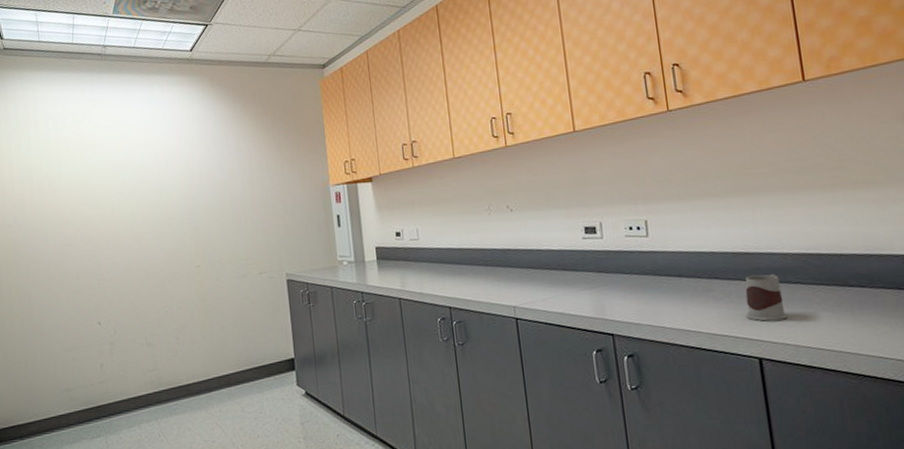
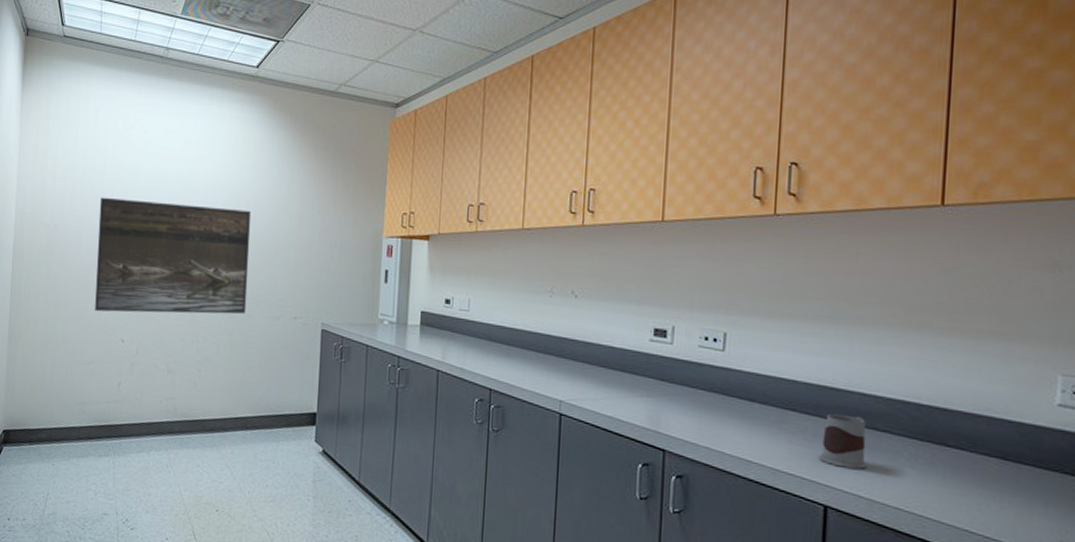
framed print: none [59,181,214,300] -> present [95,197,252,314]

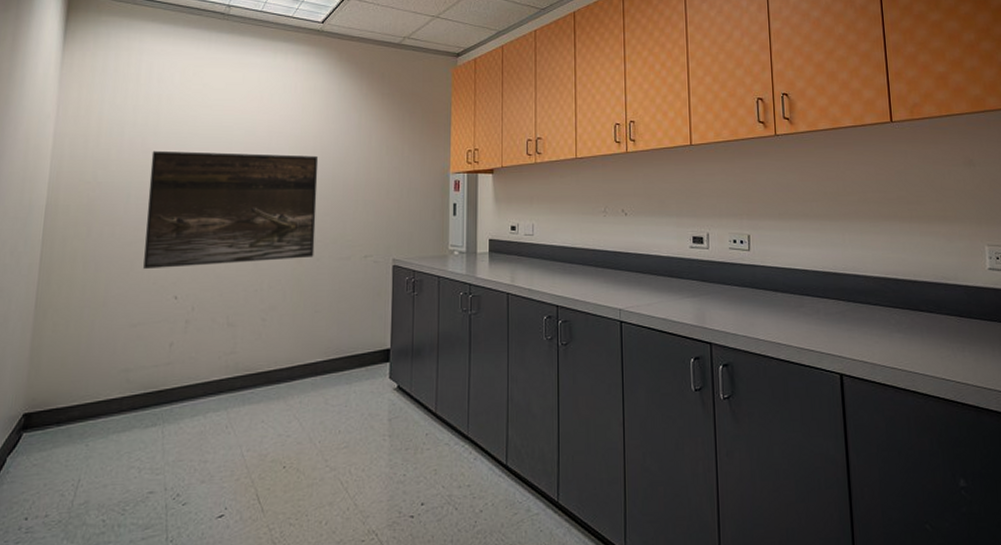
mug: present [820,413,867,469] -> none [832,294,867,339]

